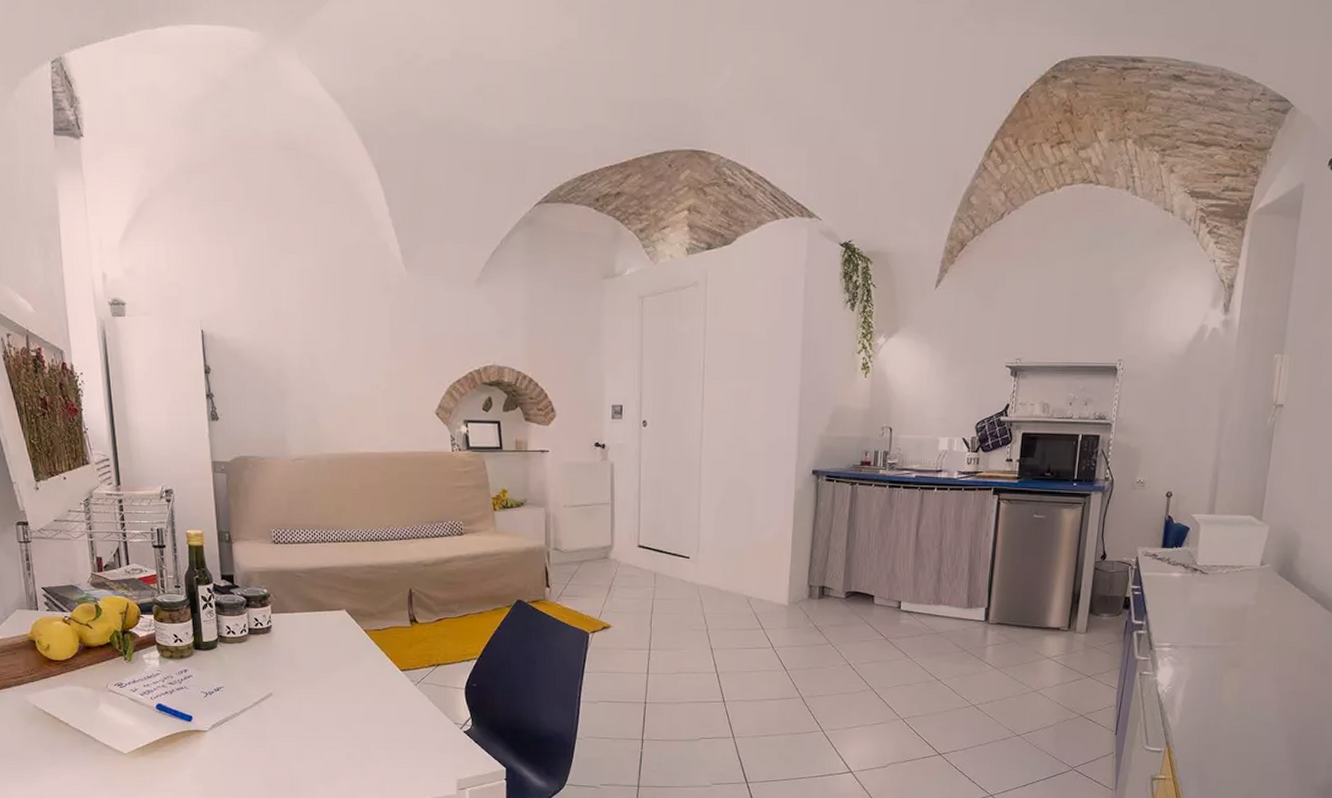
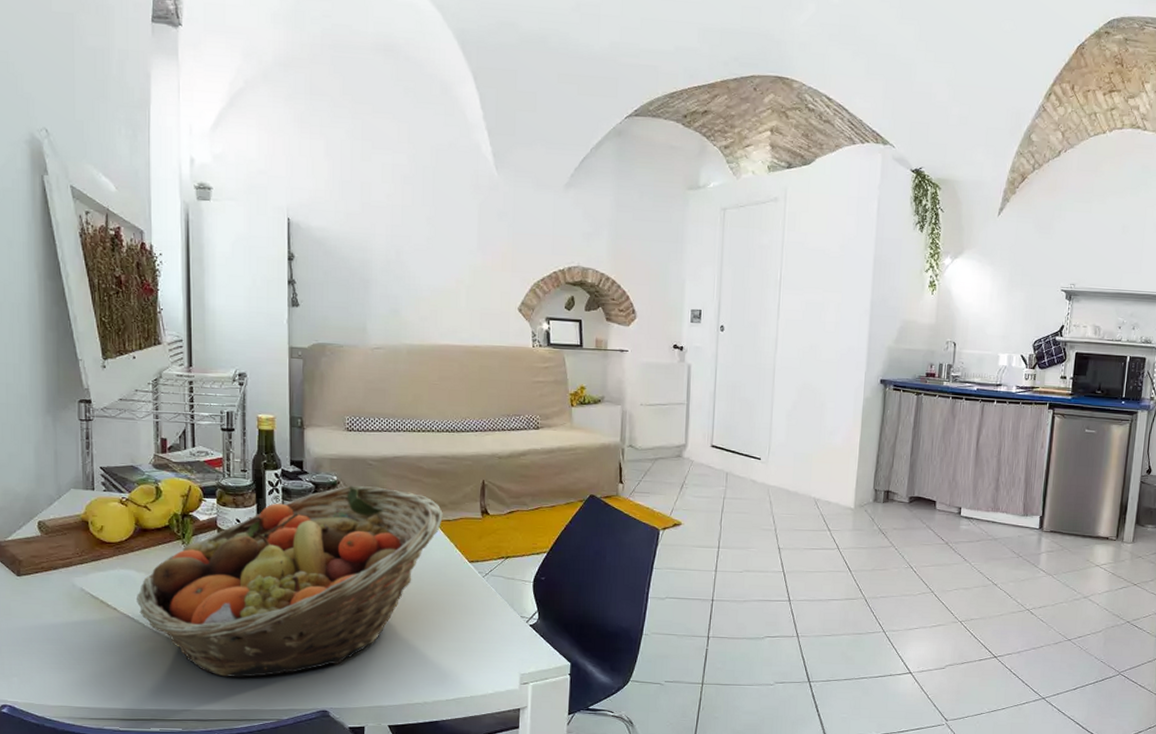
fruit basket: none [86,598,373,787] -> present [137,486,443,677]

